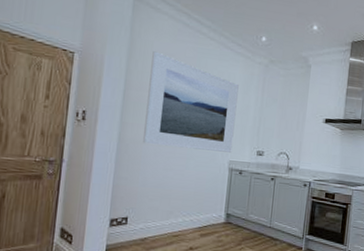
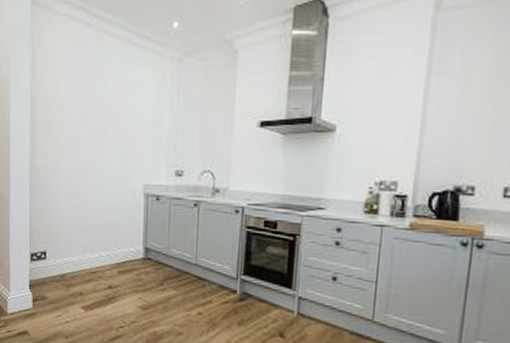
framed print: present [143,51,239,153] -> none [54,62,149,175]

